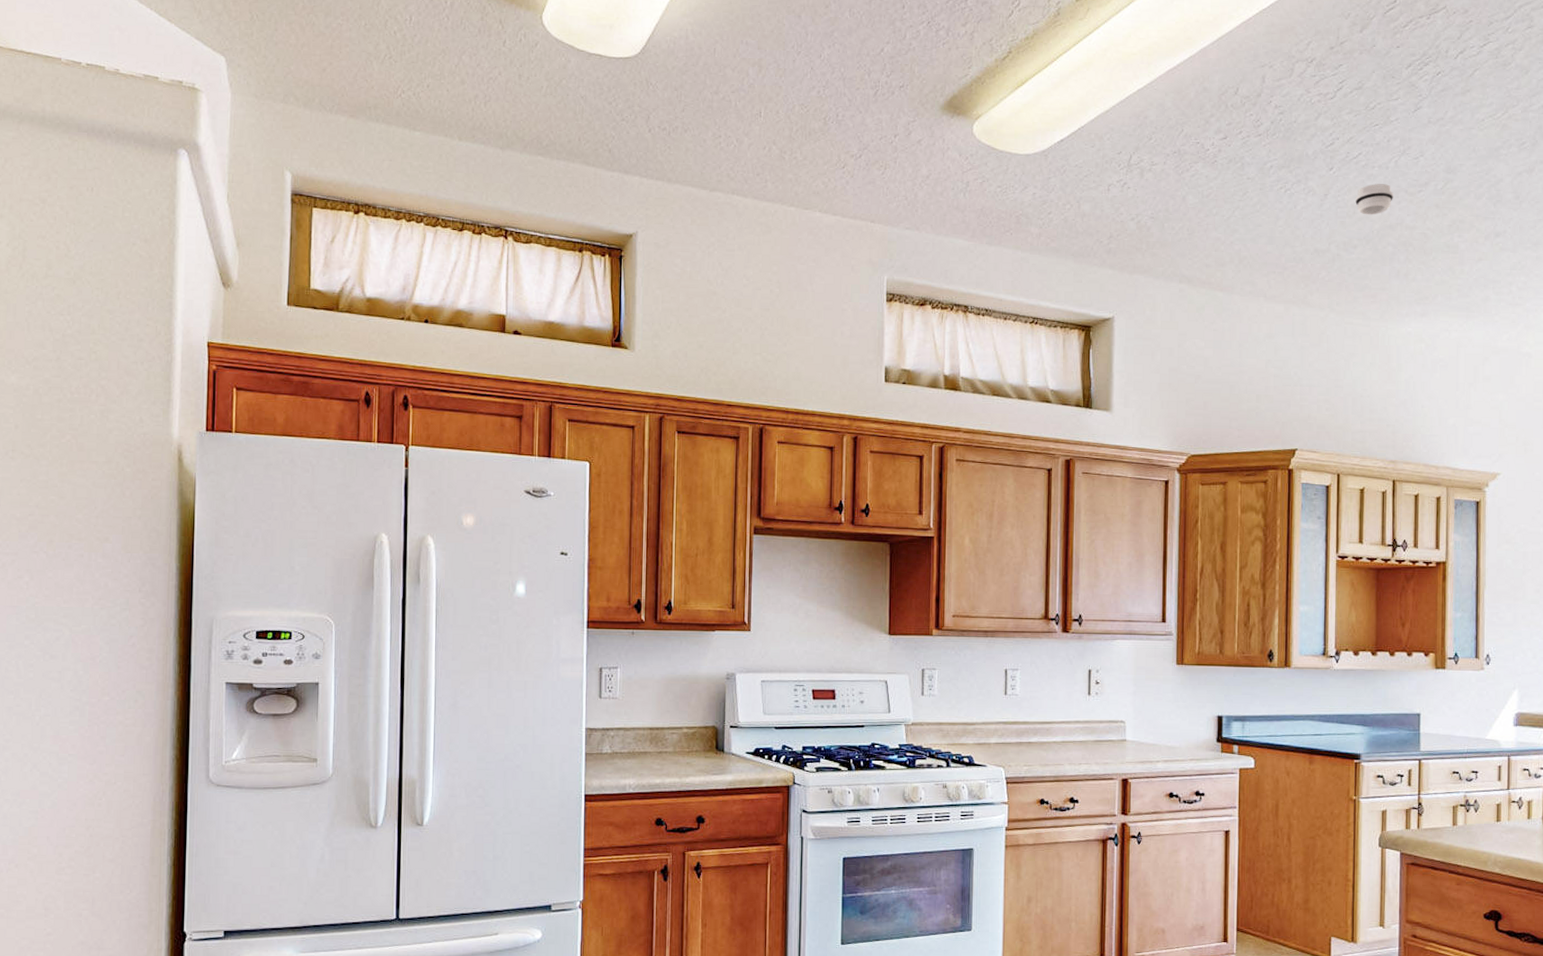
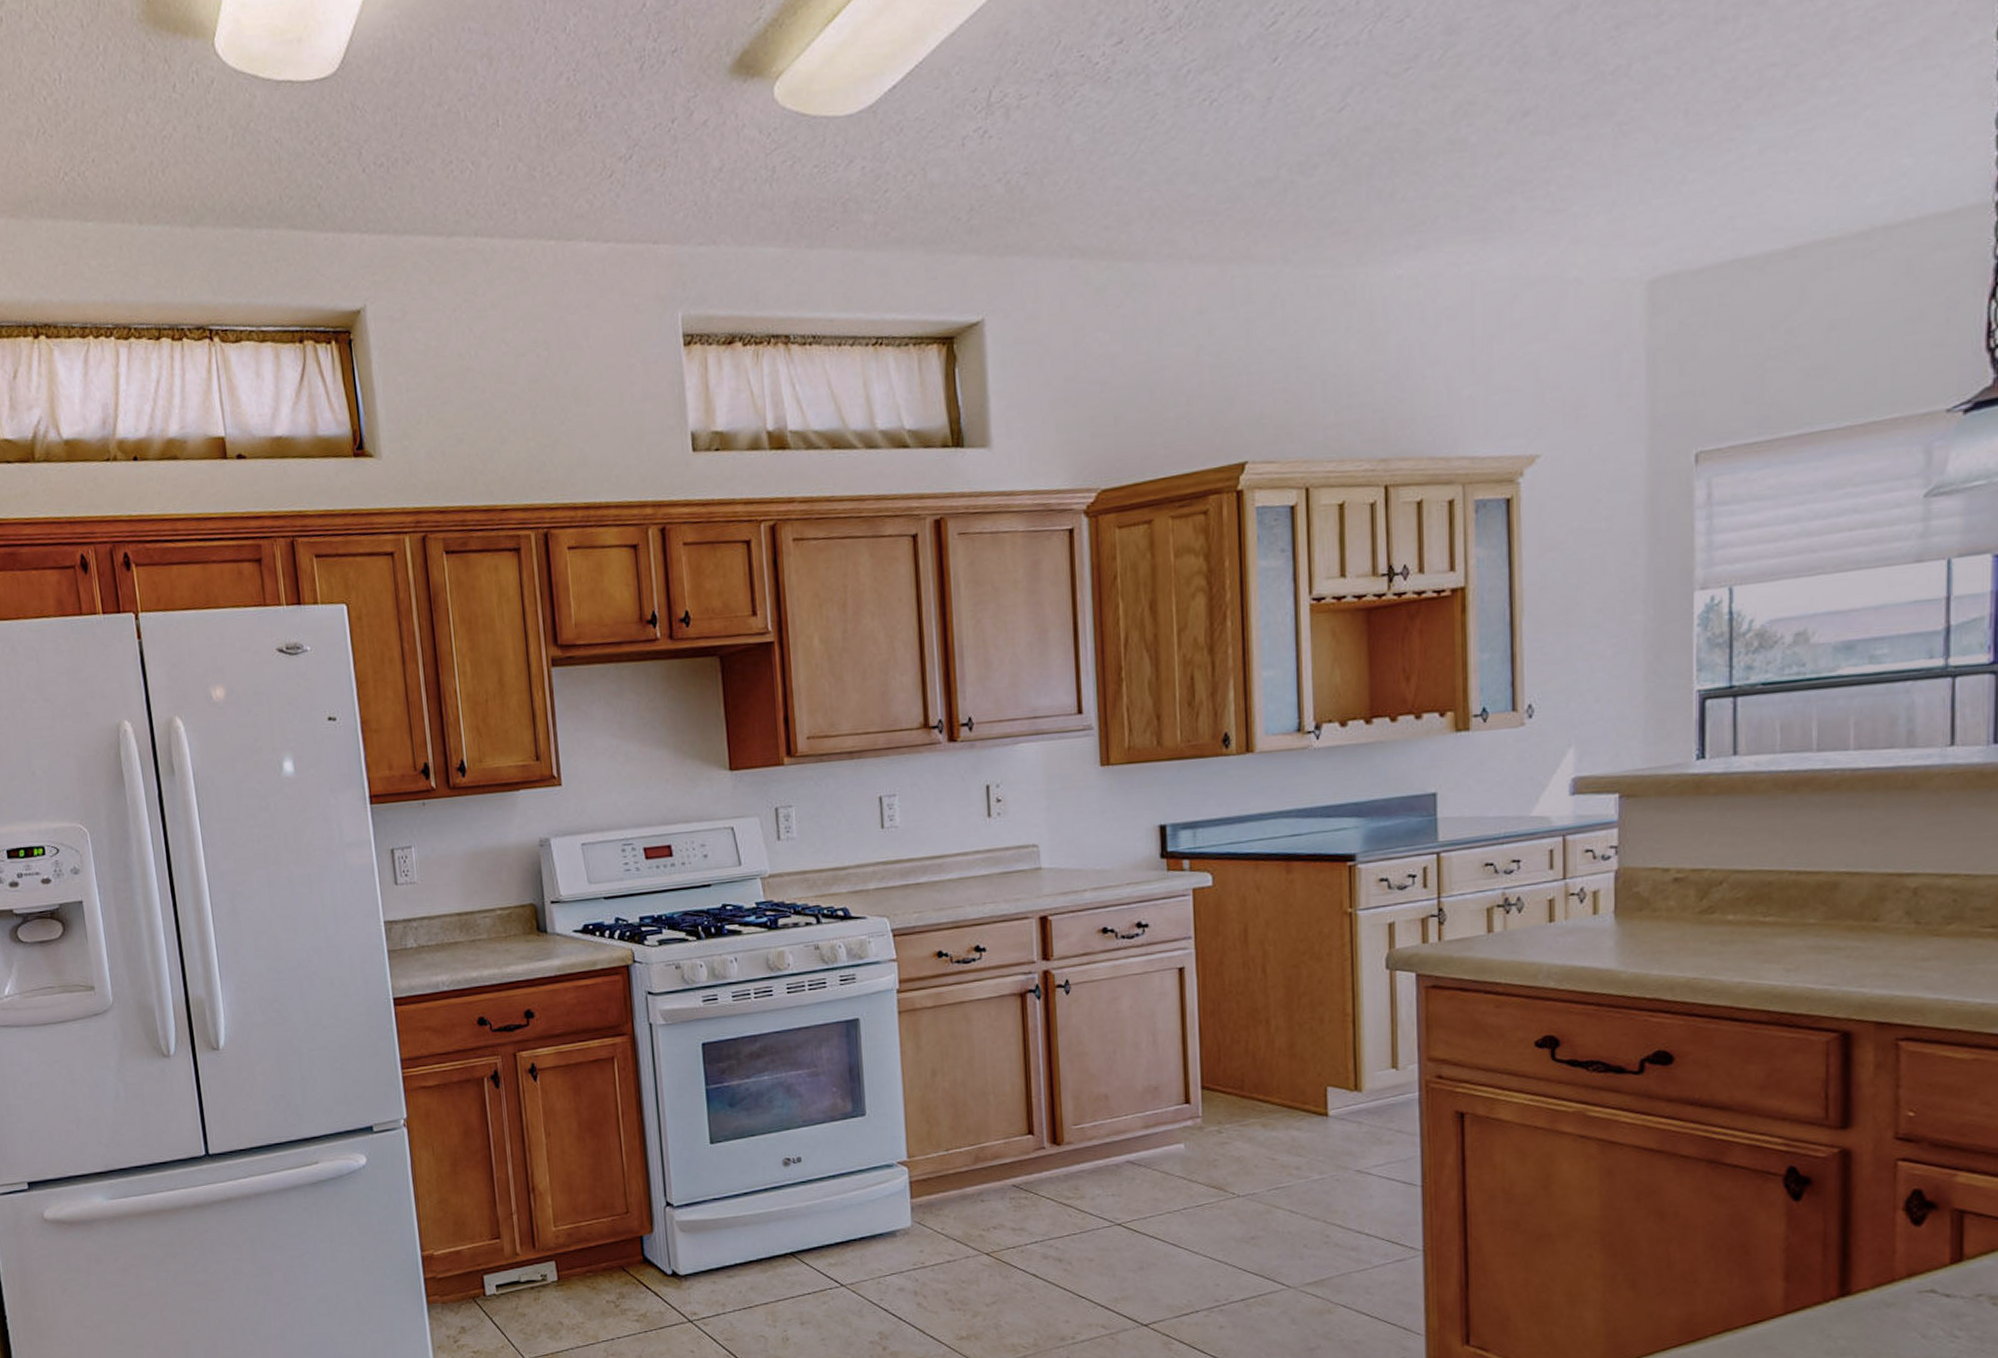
smoke detector: present [1355,184,1393,215] -> none [1312,67,1368,118]

